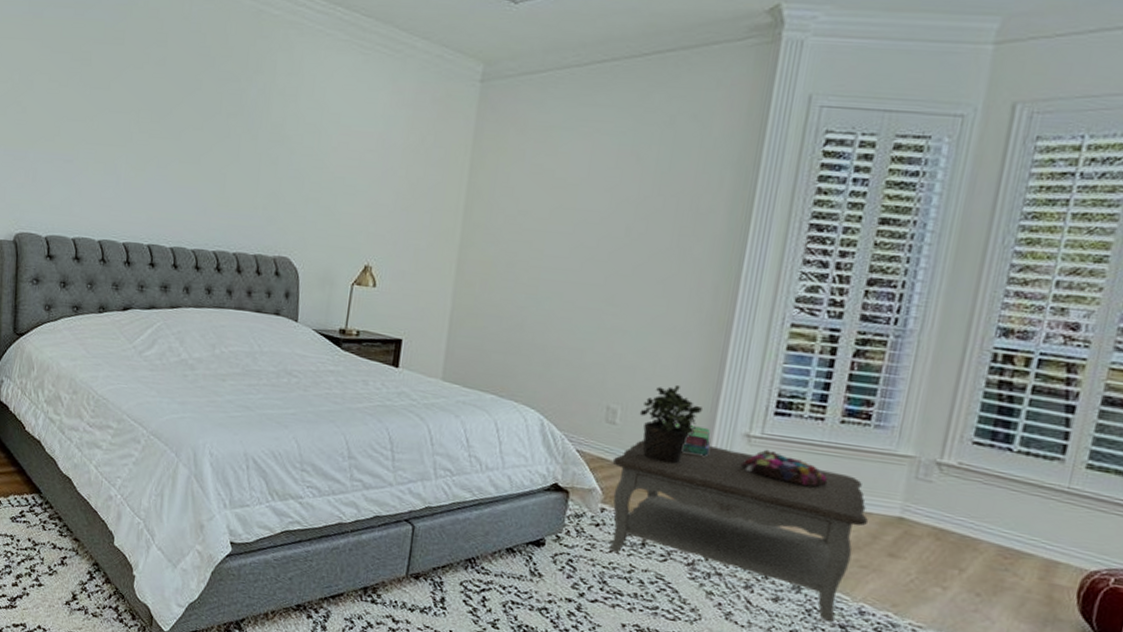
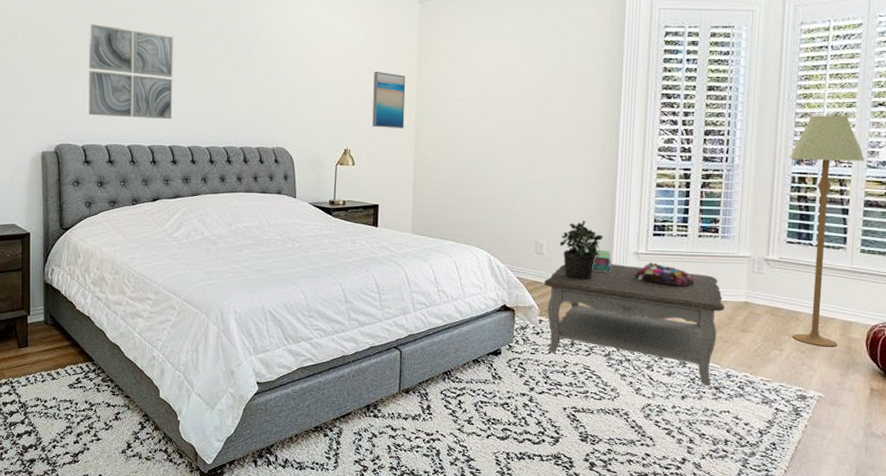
wall art: none [55,89,163,213] -> present [88,24,173,120]
wall art: none [403,168,454,245] -> present [372,71,406,128]
floor lamp: none [964,270,1112,594] -> present [789,115,865,347]

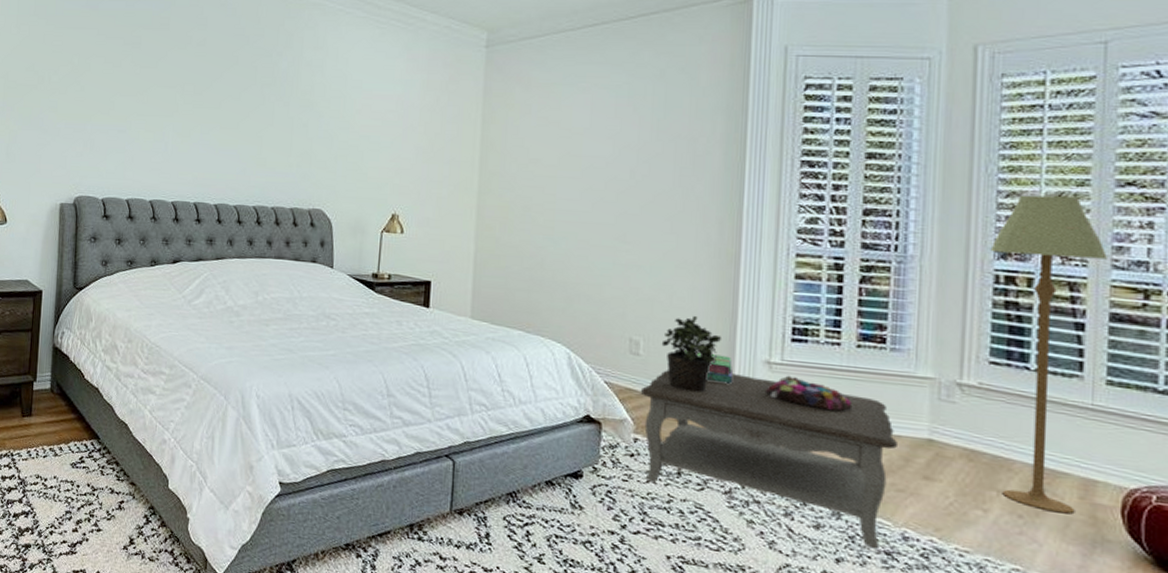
wall art: present [88,24,173,120] -> none [111,69,205,174]
wall art: present [372,71,406,128] -> none [426,125,468,193]

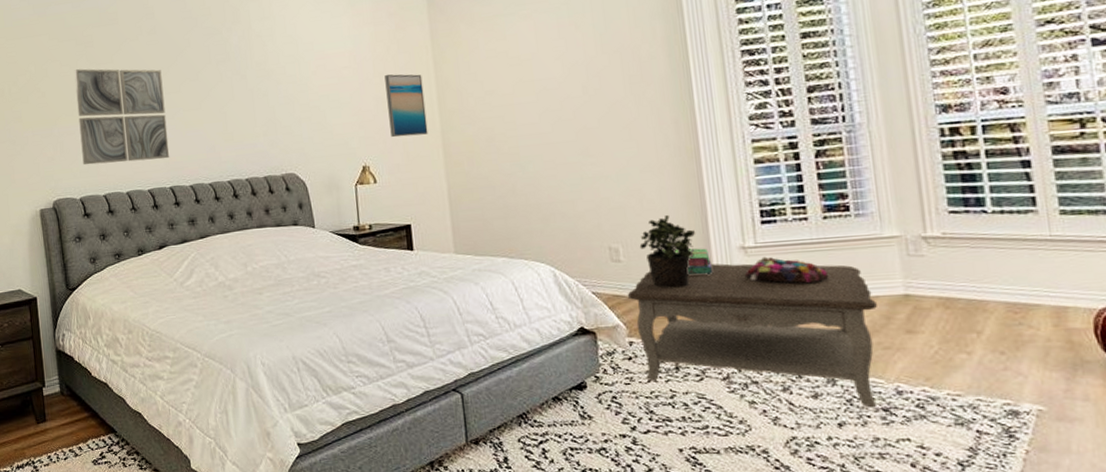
wall art: none [111,69,205,174] -> present [74,69,170,165]
wall art: none [426,125,468,193] -> present [384,74,428,138]
floor lamp: present [990,195,1107,515] -> none [931,43,1052,344]

